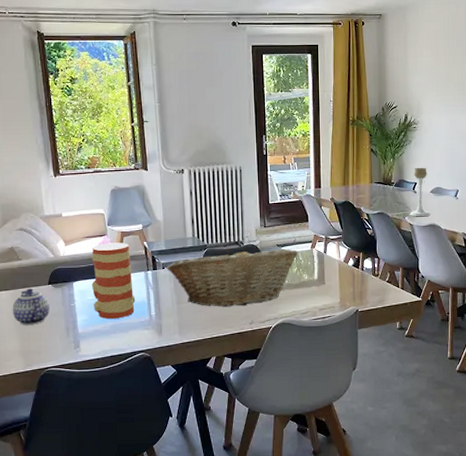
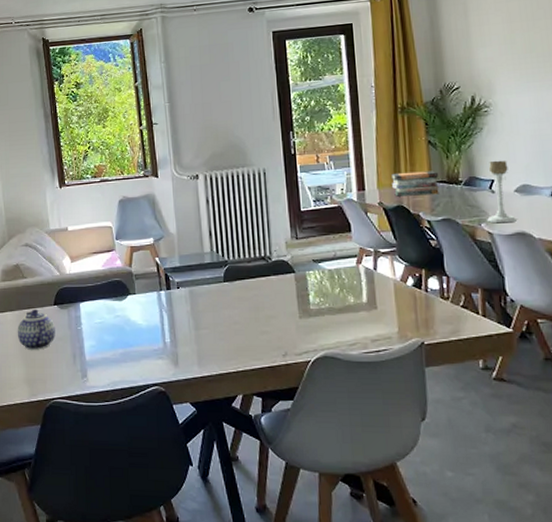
vase: present [91,242,136,319] -> none [99,258,148,345]
fruit basket: present [167,248,298,307] -> none [182,264,340,334]
book stack: none [341,173,377,194] -> present [391,170,439,197]

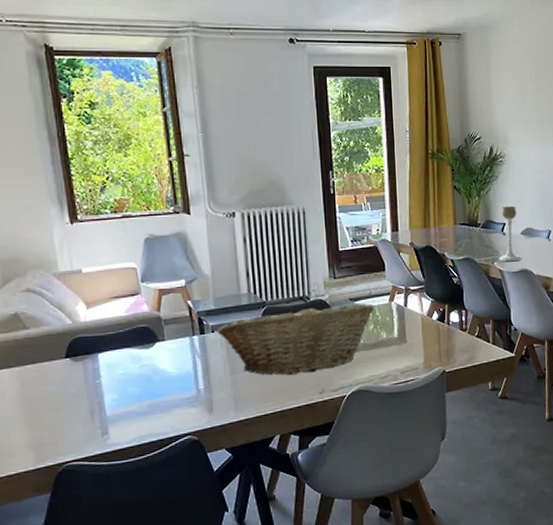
teapot: present [17,310,55,350] -> none [17,364,68,411]
fruit basket: none [182,264,340,334] -> present [217,303,374,375]
book stack: present [391,170,439,197] -> none [421,214,462,237]

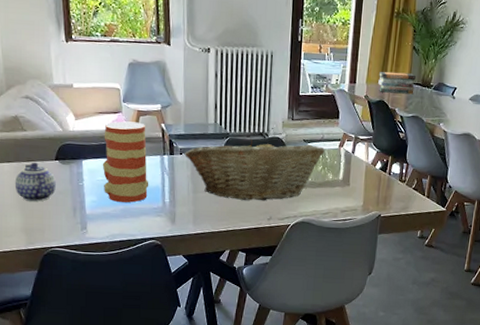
teapot: none [17,364,68,411] -> present [14,163,56,202]
vase: none [121,302,179,397] -> present [102,121,149,203]
book stack: none [421,214,462,237] -> present [377,71,417,95]
candle holder: present [499,206,521,262] -> none [445,71,469,125]

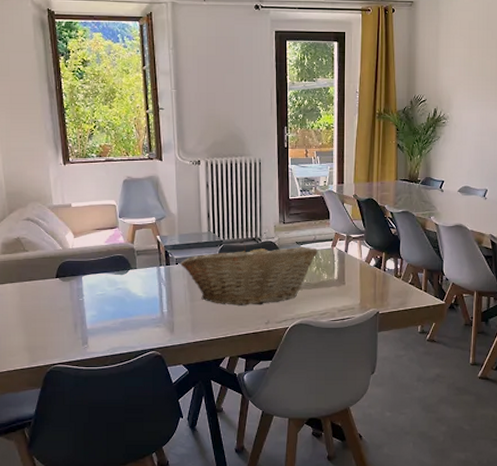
teapot: present [14,163,56,202] -> none [17,282,57,320]
vase: present [102,121,149,203] -> none [101,236,147,315]
book stack: present [377,71,417,95] -> none [365,170,403,191]

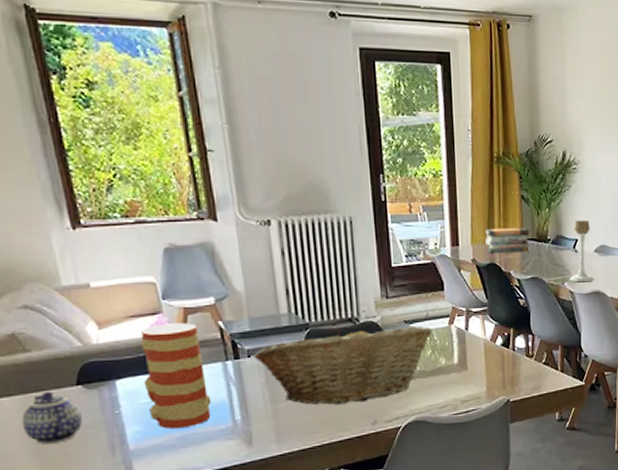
teapot: none [17,282,57,320] -> present [21,392,83,444]
vase: none [101,236,147,315] -> present [141,323,212,429]
book stack: none [365,170,403,191] -> present [484,227,530,253]
candle holder: none [436,165,457,217] -> present [570,220,594,283]

